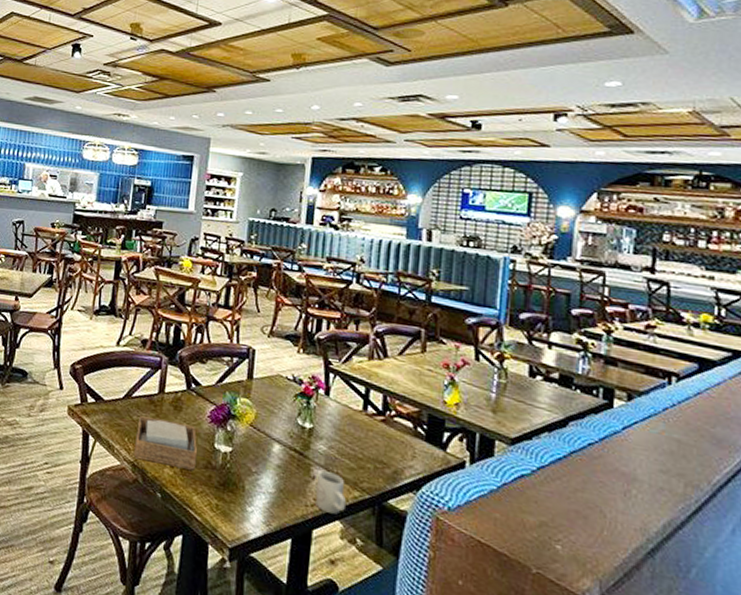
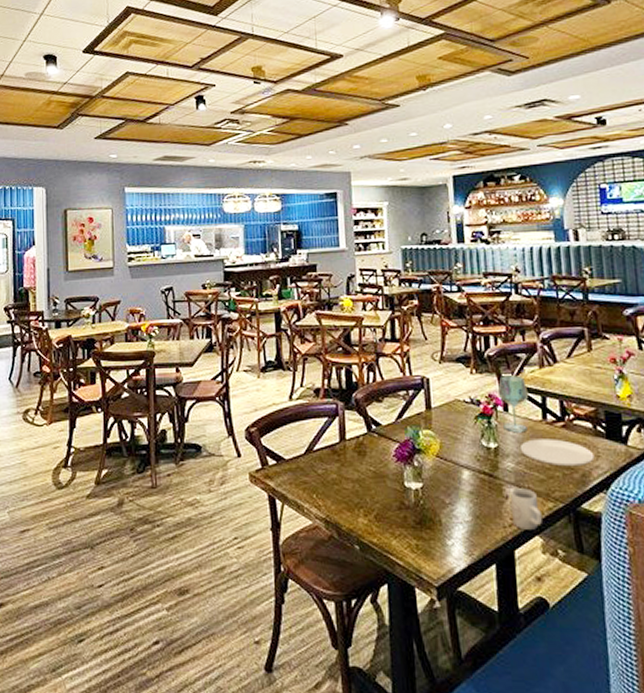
napkin holder: present [134,416,198,471] -> none [323,468,390,515]
wine glass: none [321,360,353,419] -> present [497,375,529,433]
plate: none [334,427,410,463] -> present [519,439,595,467]

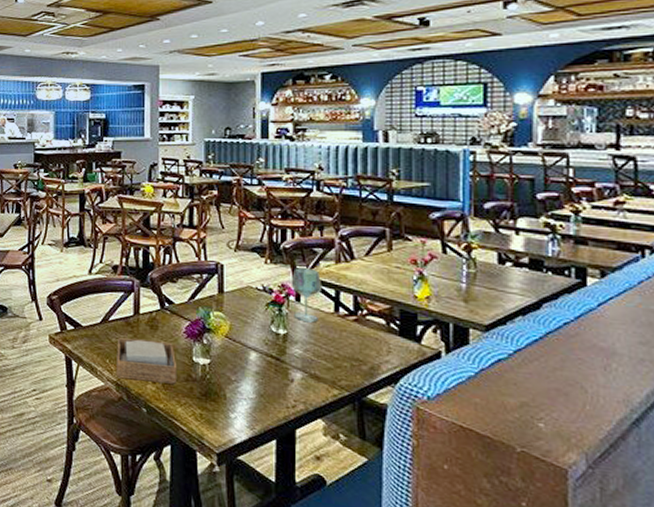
napkin holder: none [323,468,390,515] -> present [117,338,178,384]
mug: present [510,488,542,530] -> none [295,373,326,413]
plate: present [519,439,595,467] -> none [309,329,385,360]

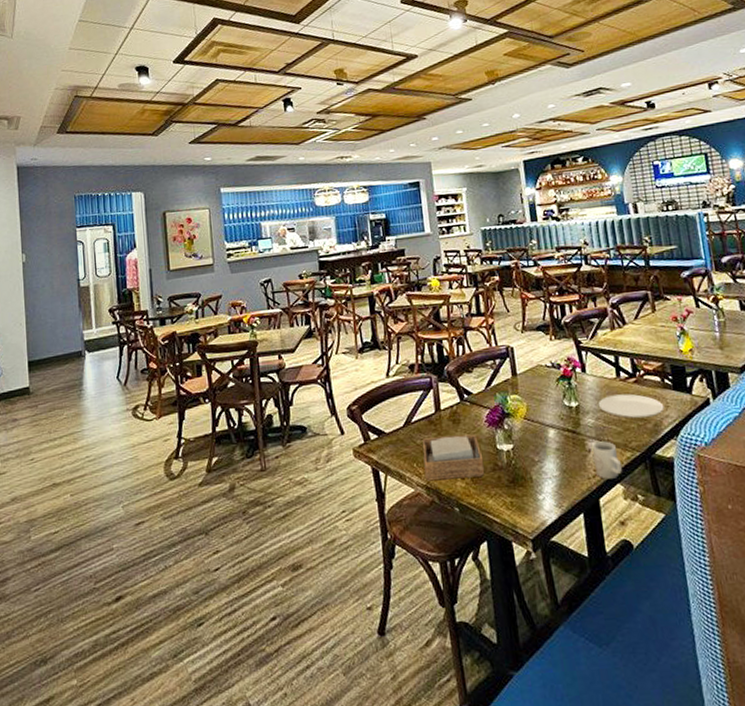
wine glass: present [291,268,323,323] -> none [575,339,604,391]
mug: none [295,373,326,413] -> present [592,441,622,479]
plate: none [309,329,385,360] -> present [597,393,664,419]

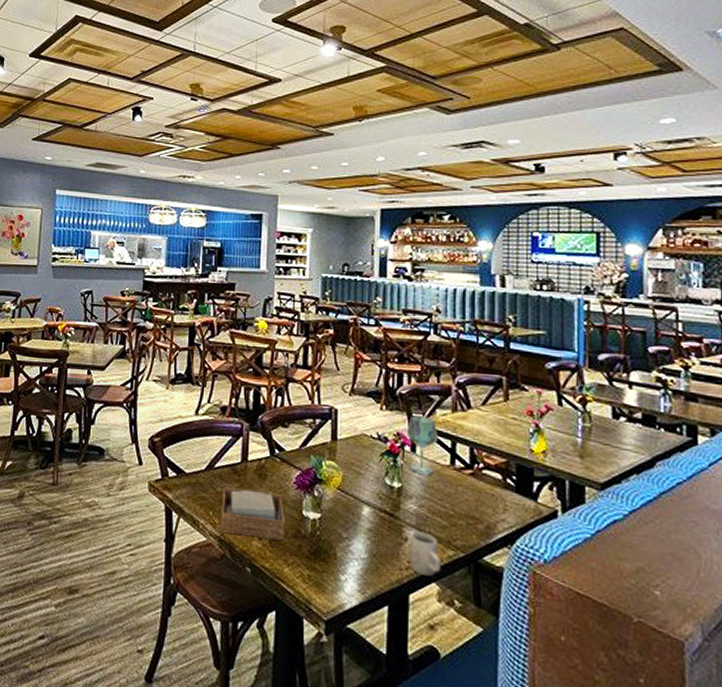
wine glass: none [575,339,604,391] -> present [406,415,439,476]
plate: present [597,393,664,419] -> none [424,483,501,518]

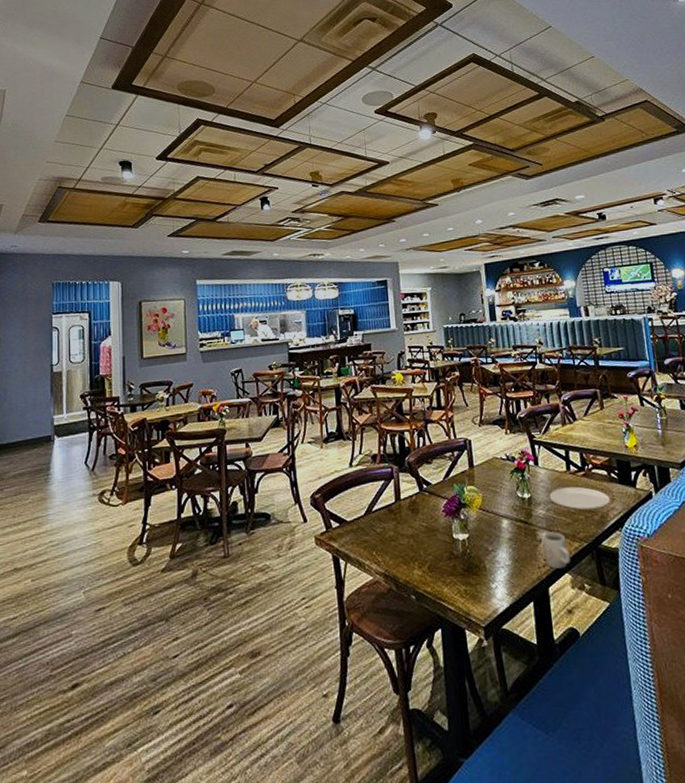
napkin holder: present [220,487,286,541] -> none [381,523,441,569]
wine glass: present [406,415,439,476] -> none [528,433,555,484]
plate: none [424,483,501,518] -> present [549,486,611,511]

